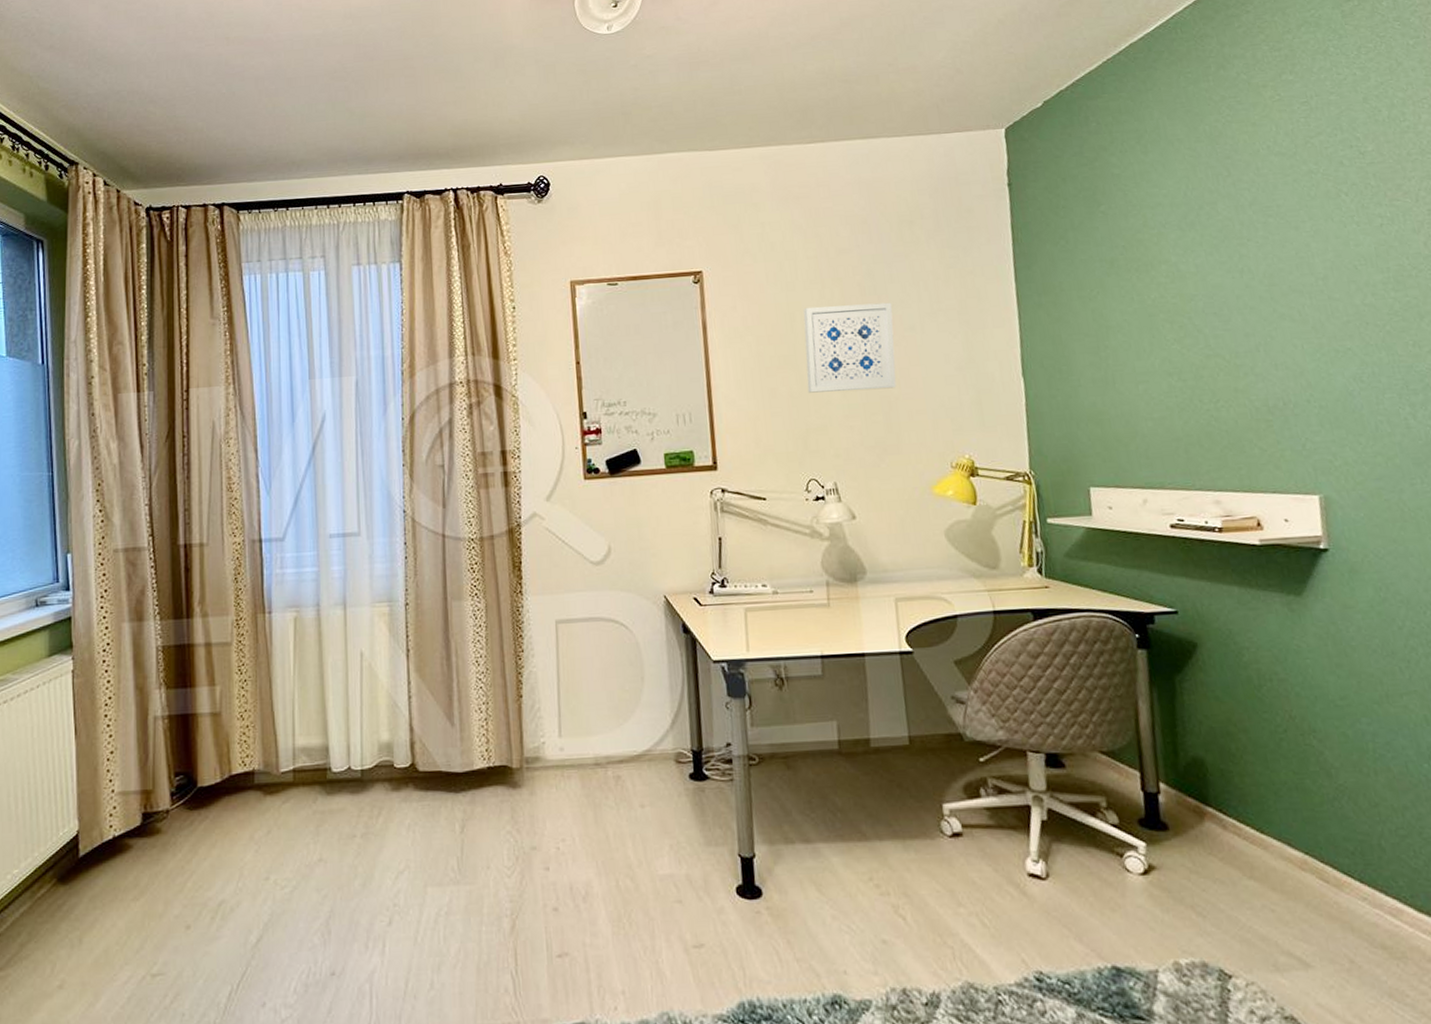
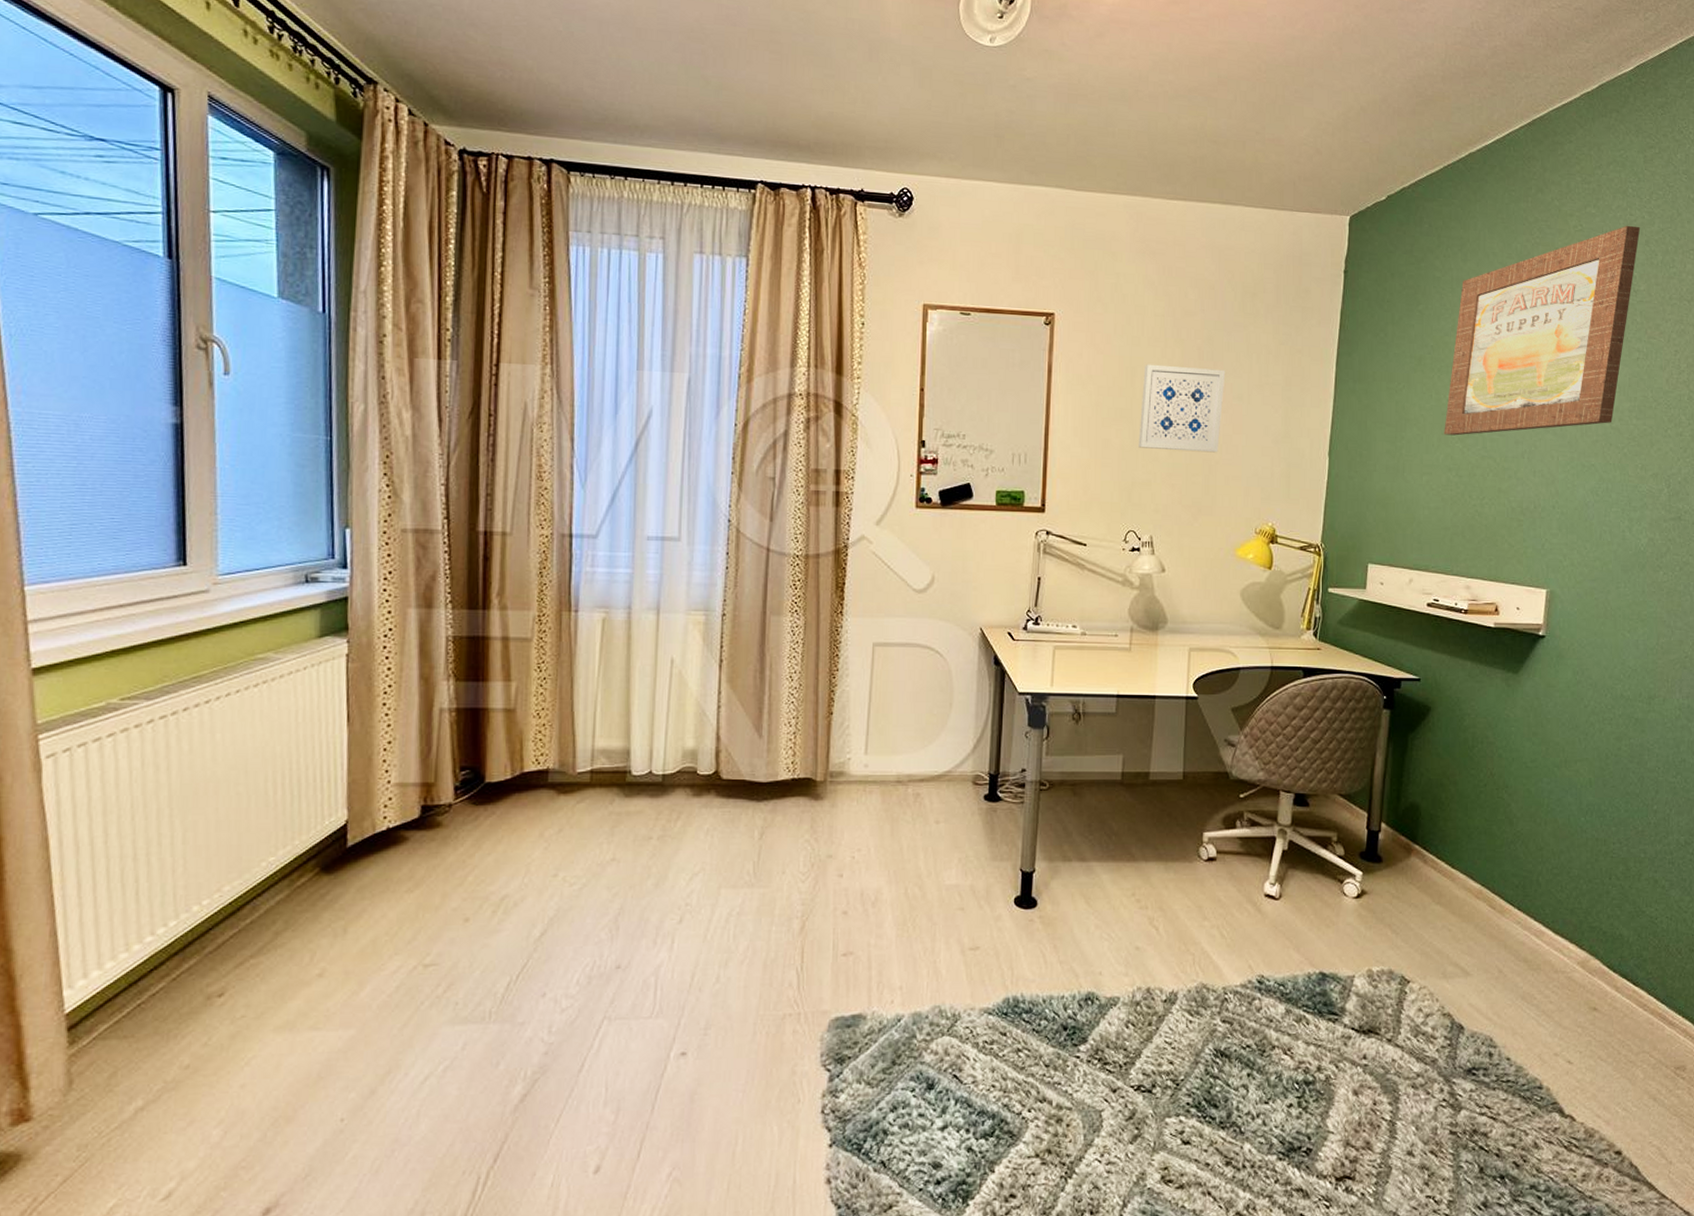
wall art: none [1146,85,1364,338] -> present [1444,225,1641,436]

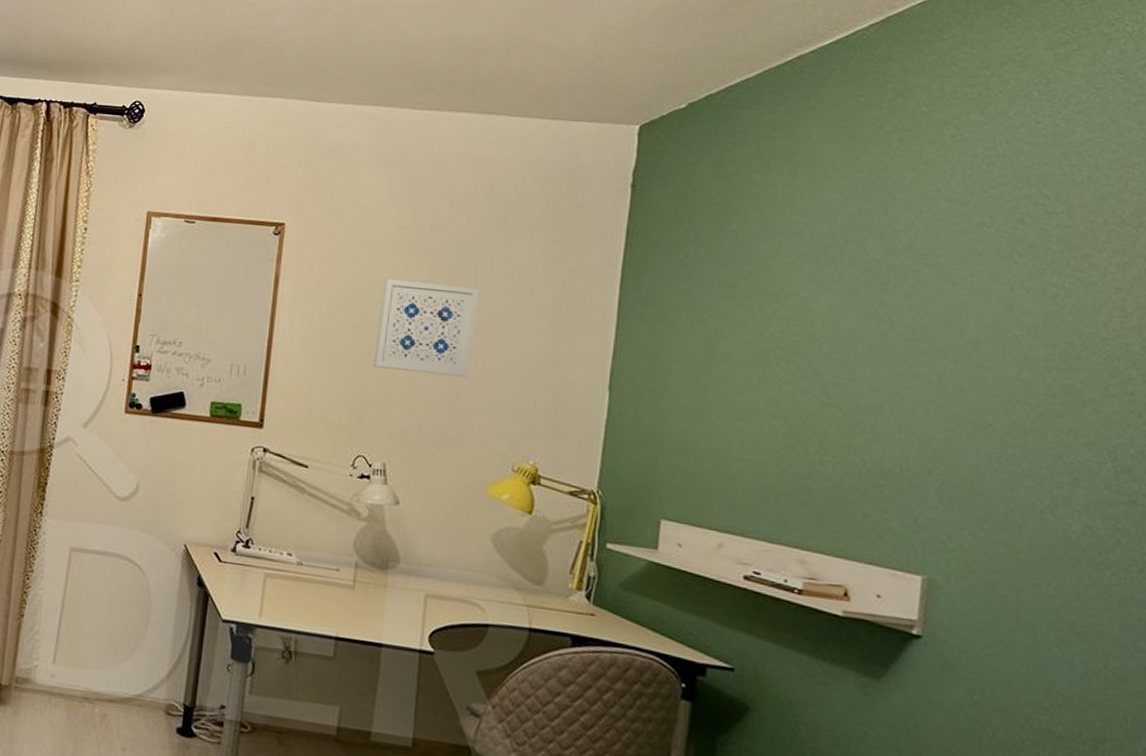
wall art: present [1444,225,1641,436] -> none [766,134,1054,377]

